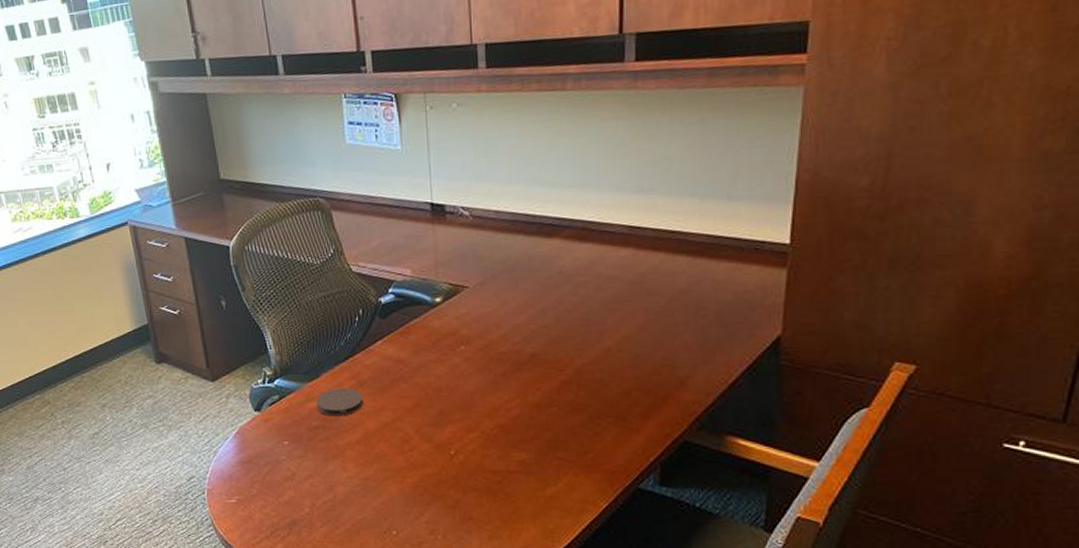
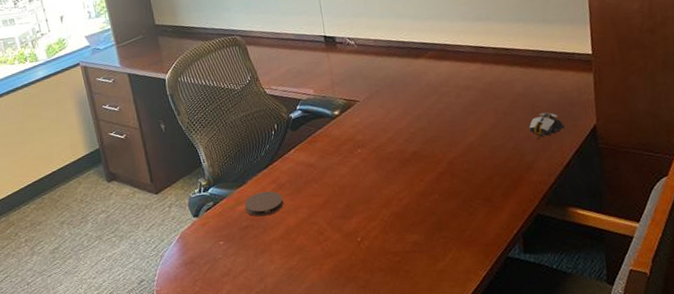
computer mouse: none [688,316,736,351] -> present [528,112,564,141]

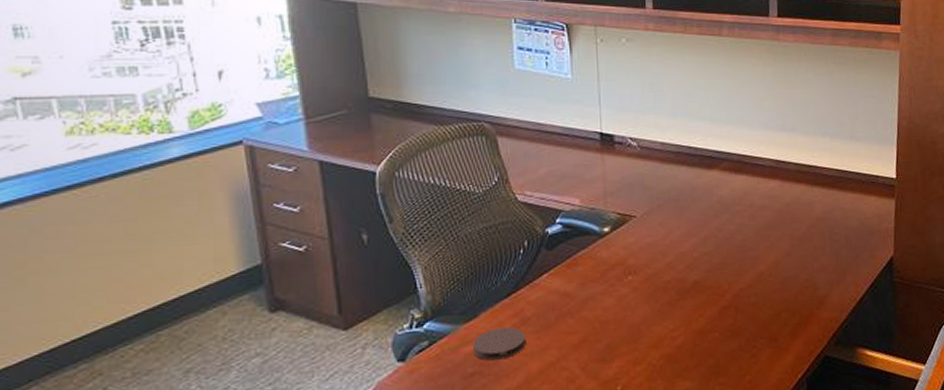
computer mouse: present [528,112,564,141] -> none [825,240,861,272]

